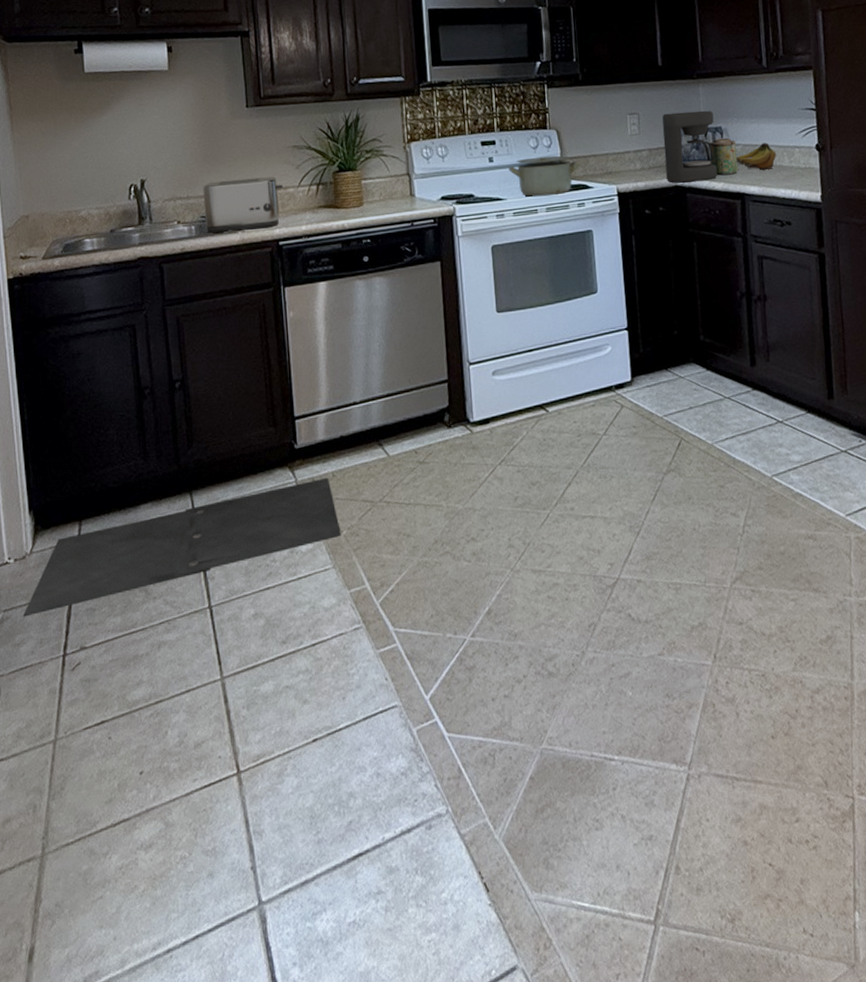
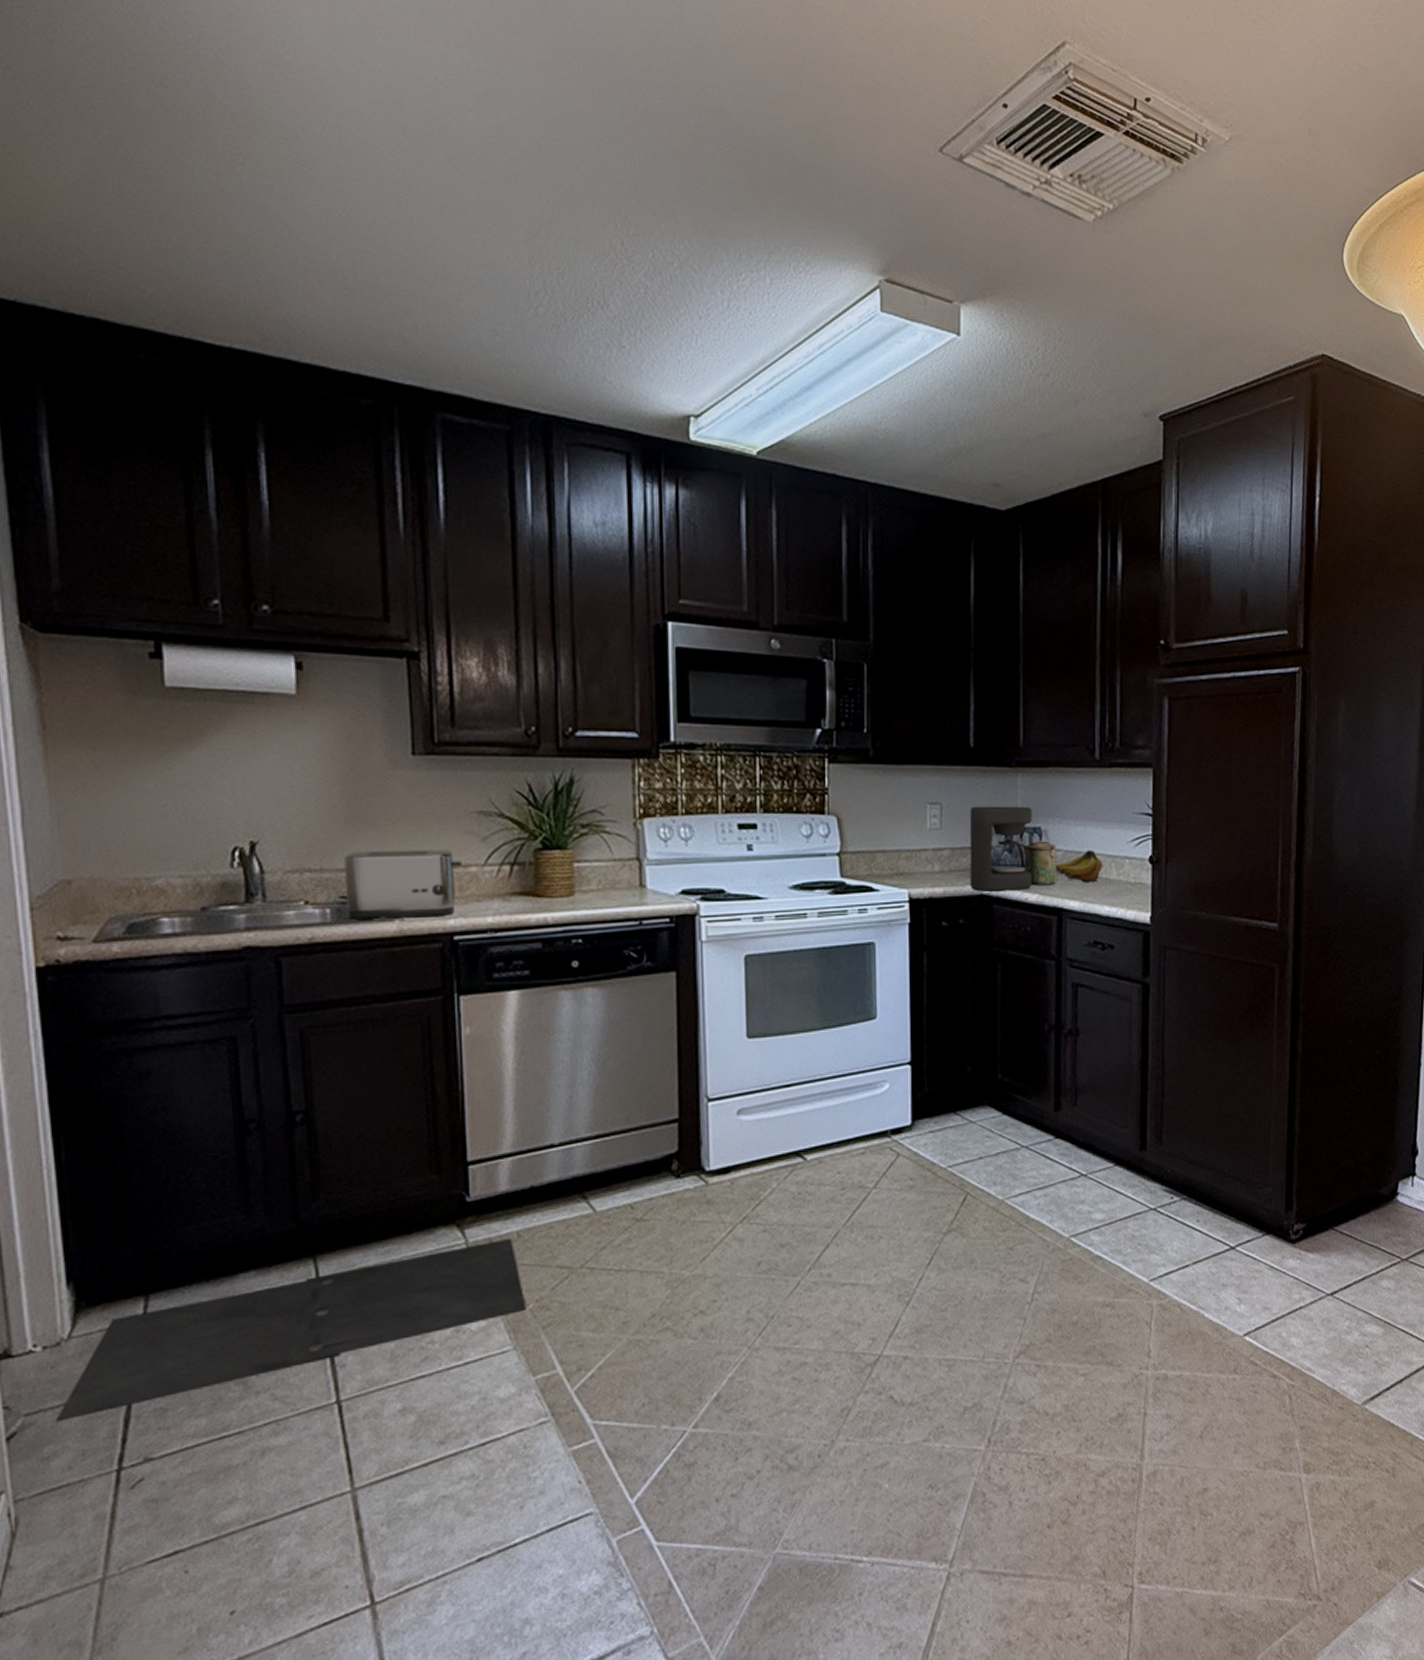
saucepan: present [508,155,581,198] -> none [772,848,866,898]

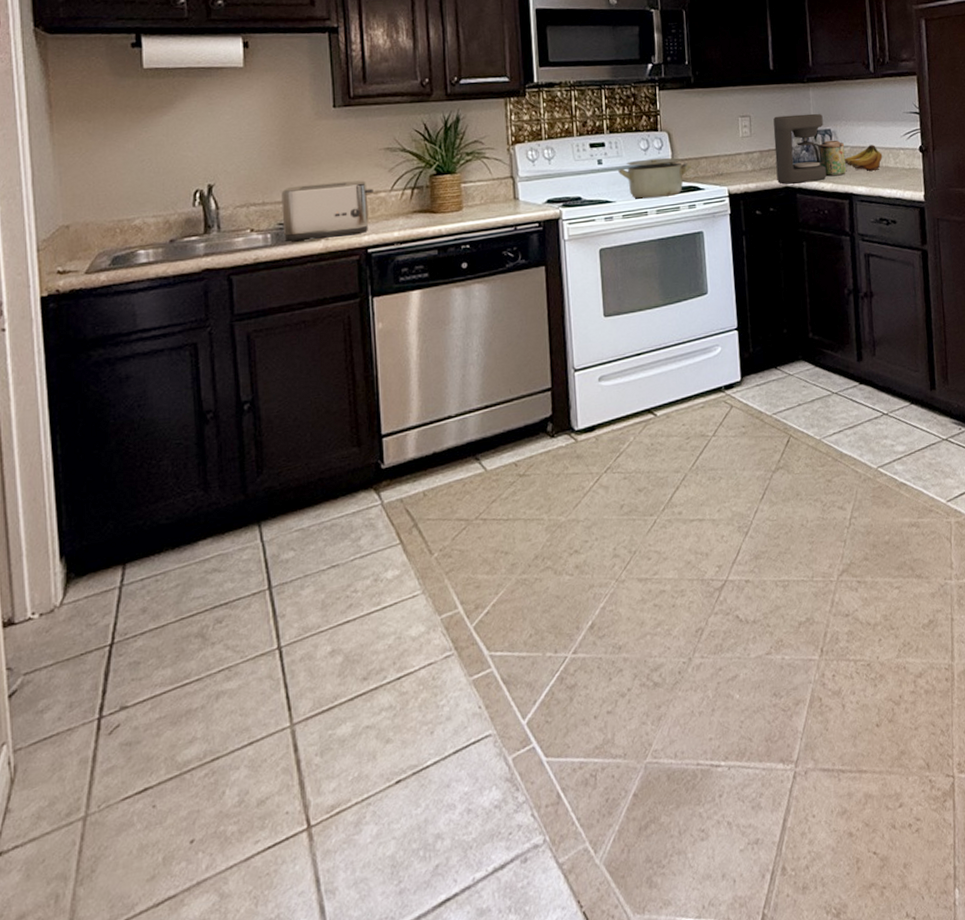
door mat: present [56,1238,526,1422] -> none [49,497,432,679]
saucepan: none [772,848,866,898] -> present [618,157,693,200]

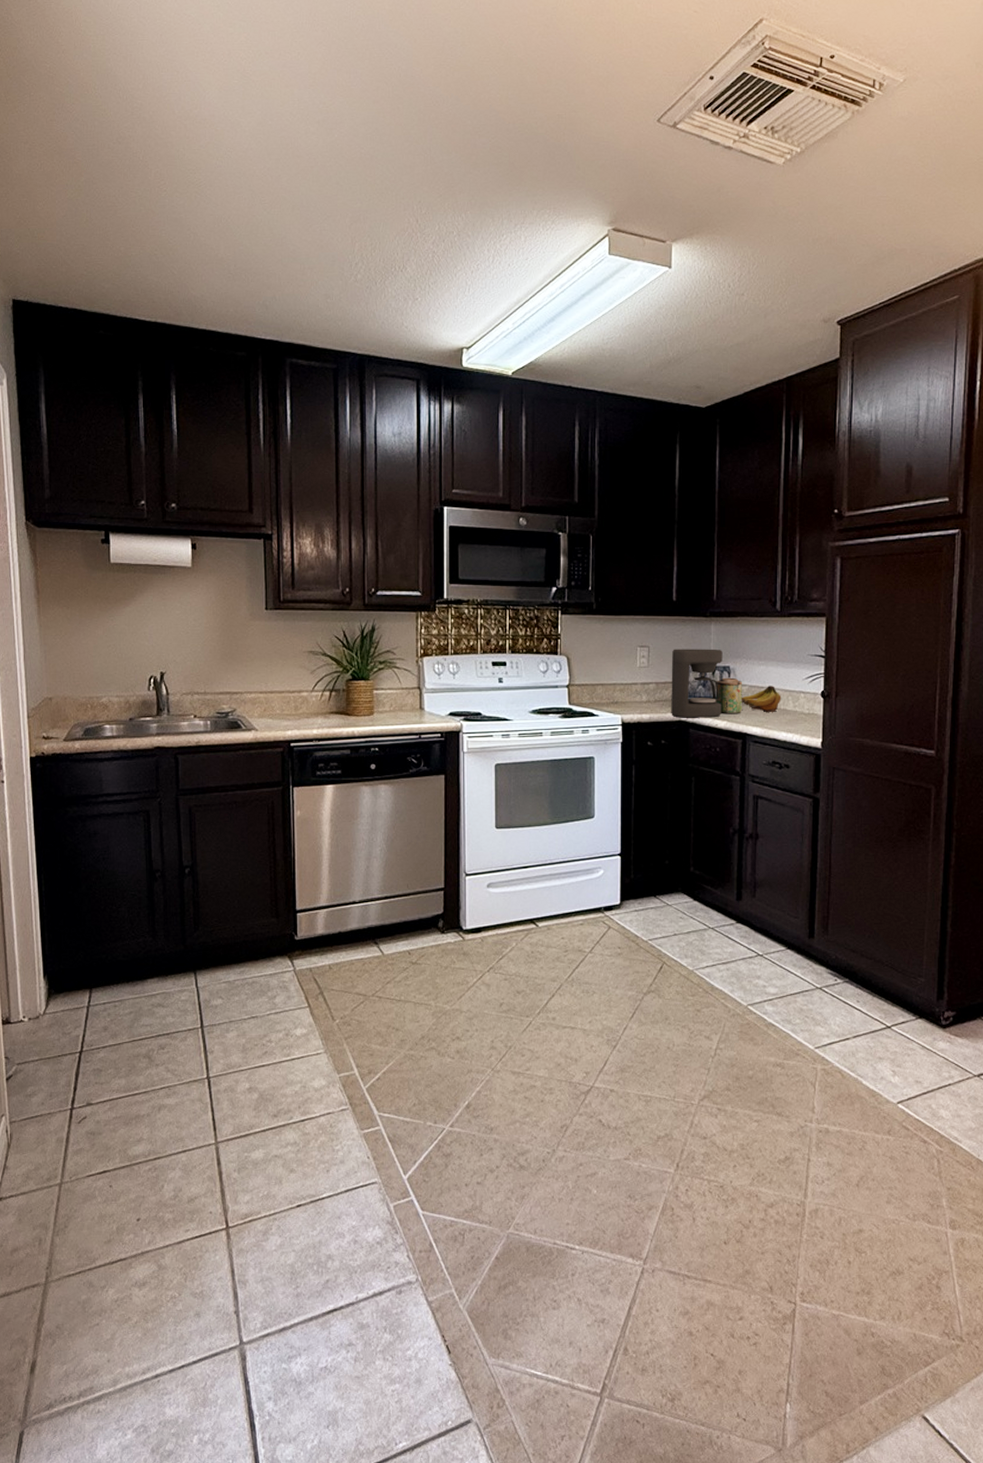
toaster: present [281,180,373,242] -> none [220,679,297,730]
saucepan: present [618,157,693,200] -> none [517,681,589,721]

